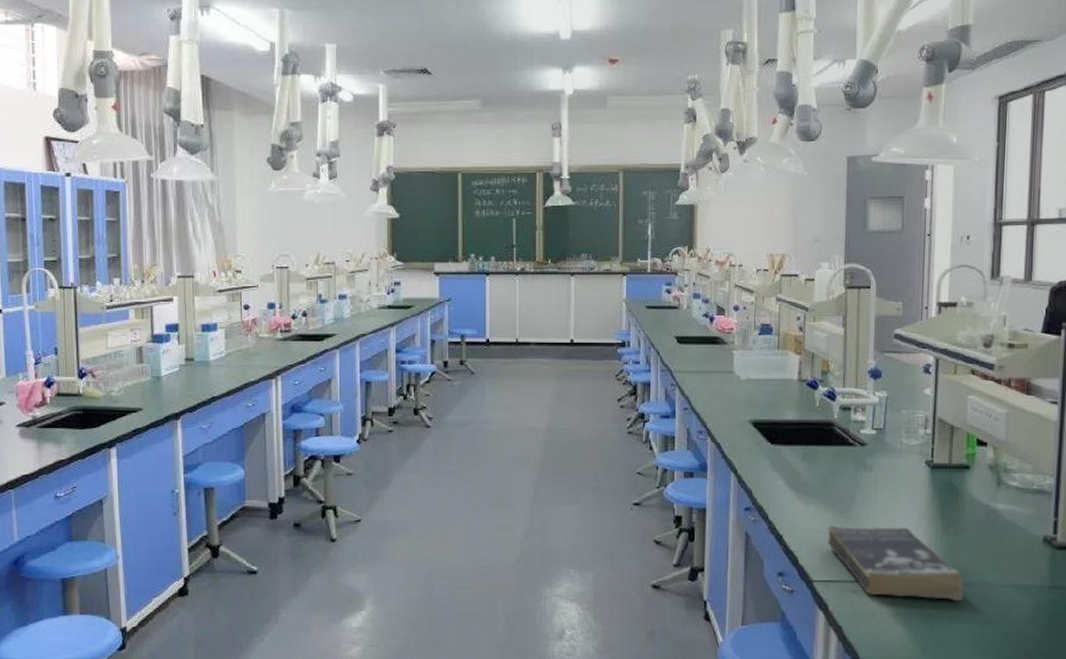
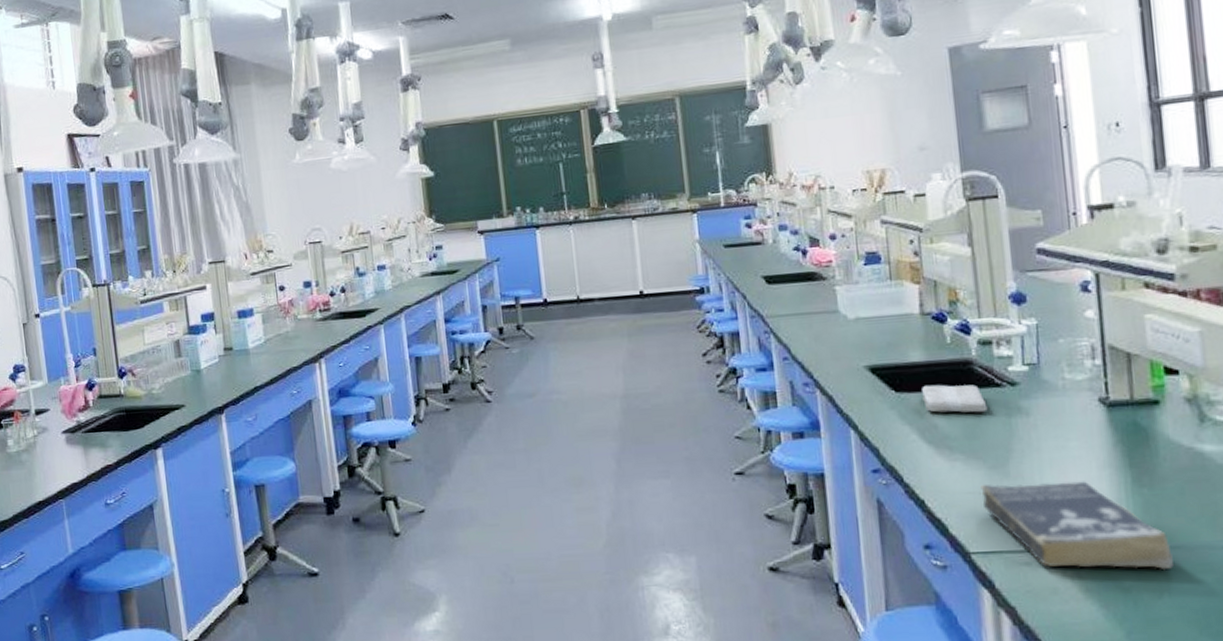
washcloth: none [792,440,841,466] -> present [922,384,988,413]

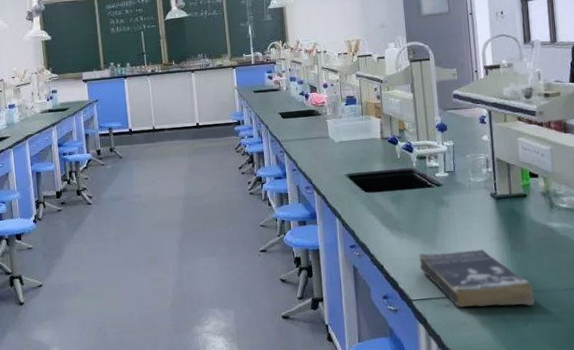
washcloth: present [922,384,988,413] -> none [382,186,423,206]

